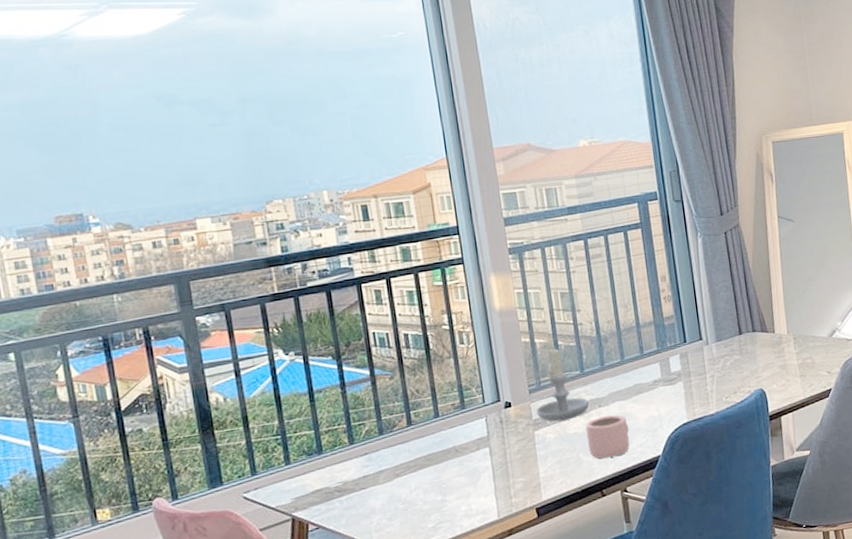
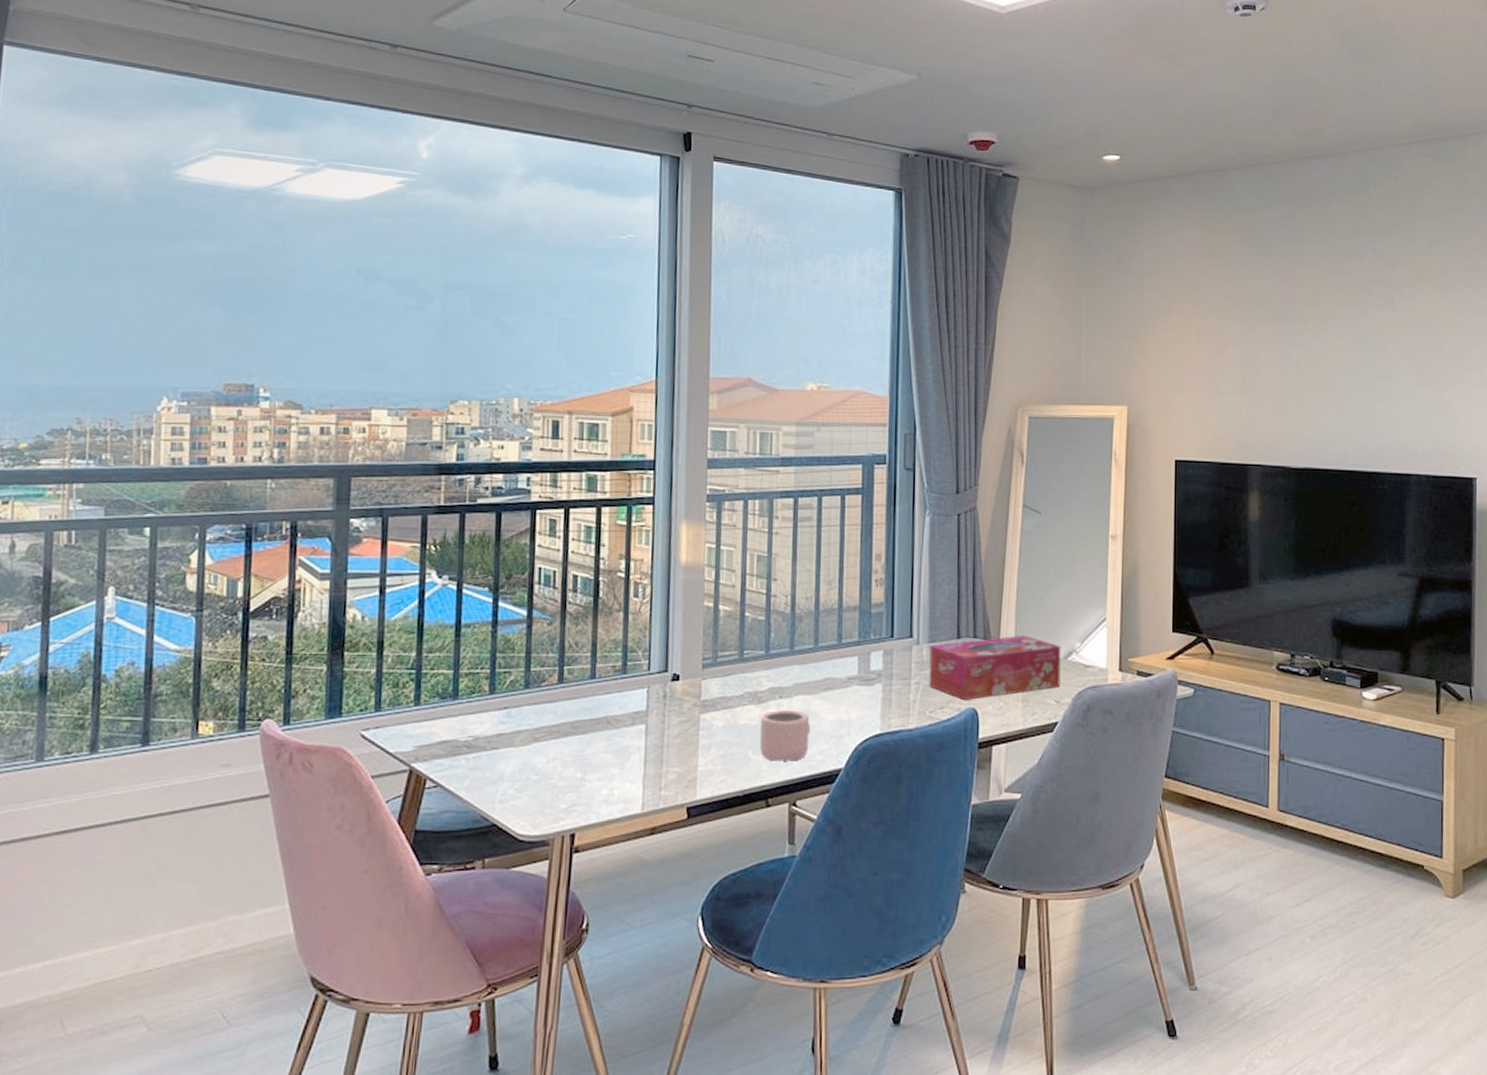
candle: present [536,346,590,422] -> none [706,617,770,707]
tissue box: none [717,323,829,384] -> present [929,635,1061,700]

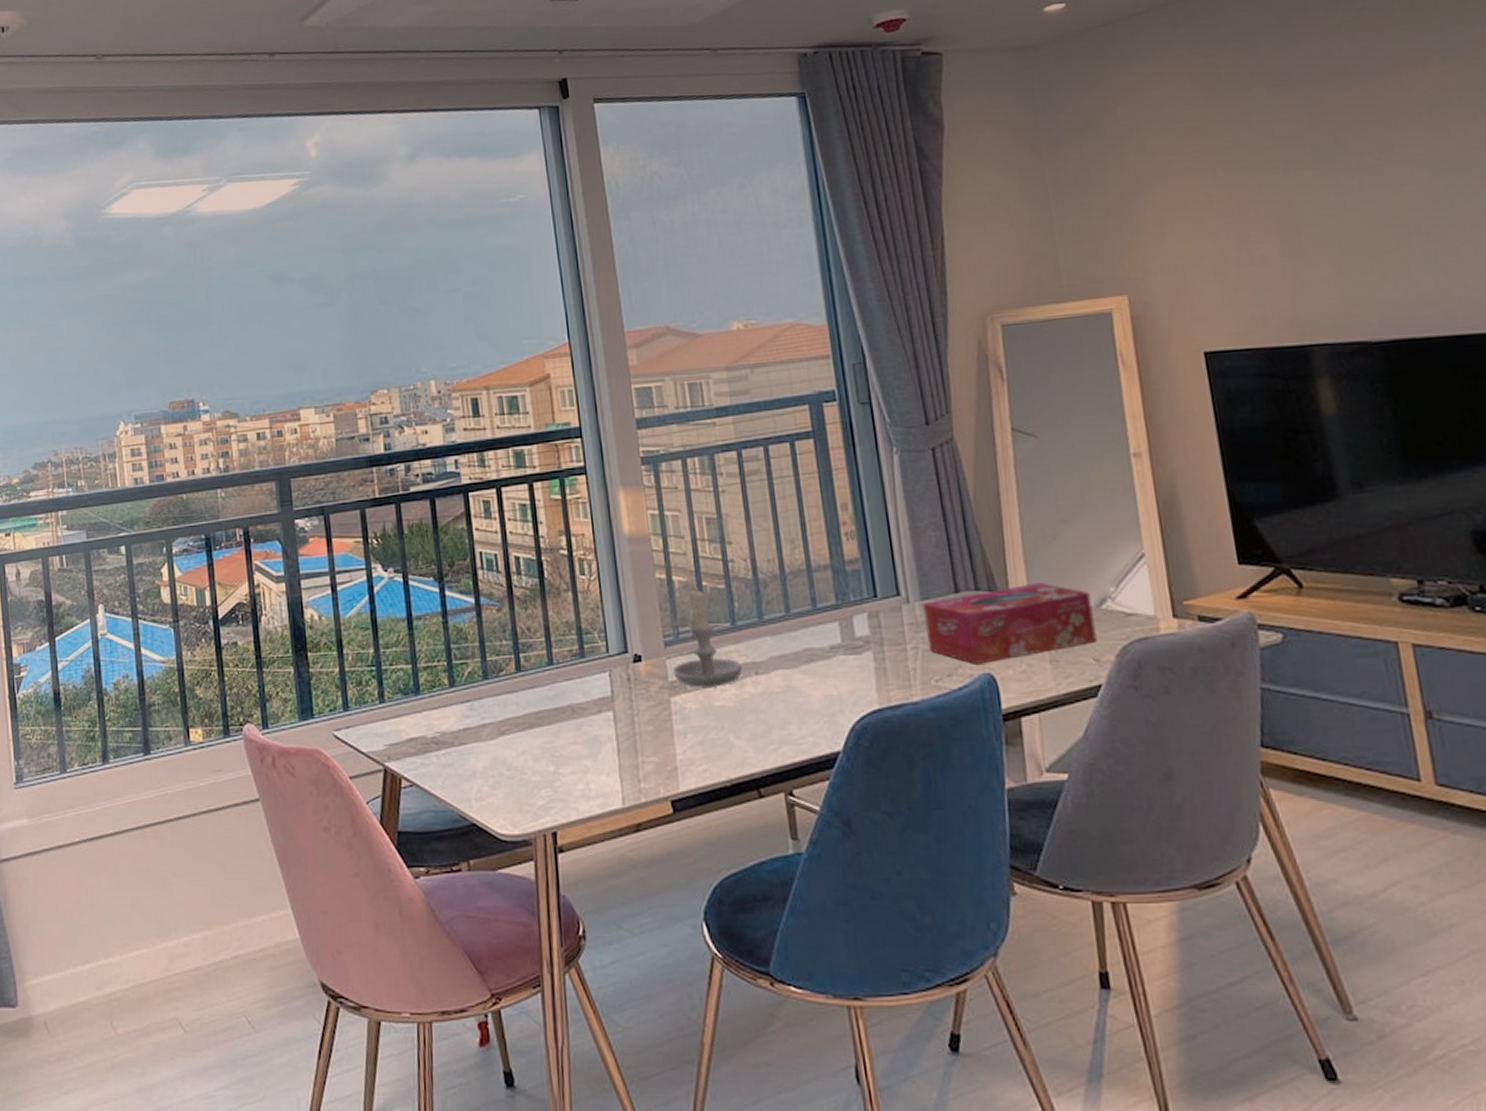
candle: none [706,617,770,707] -> present [673,587,743,688]
mug: present [759,710,810,761] -> none [737,687,798,746]

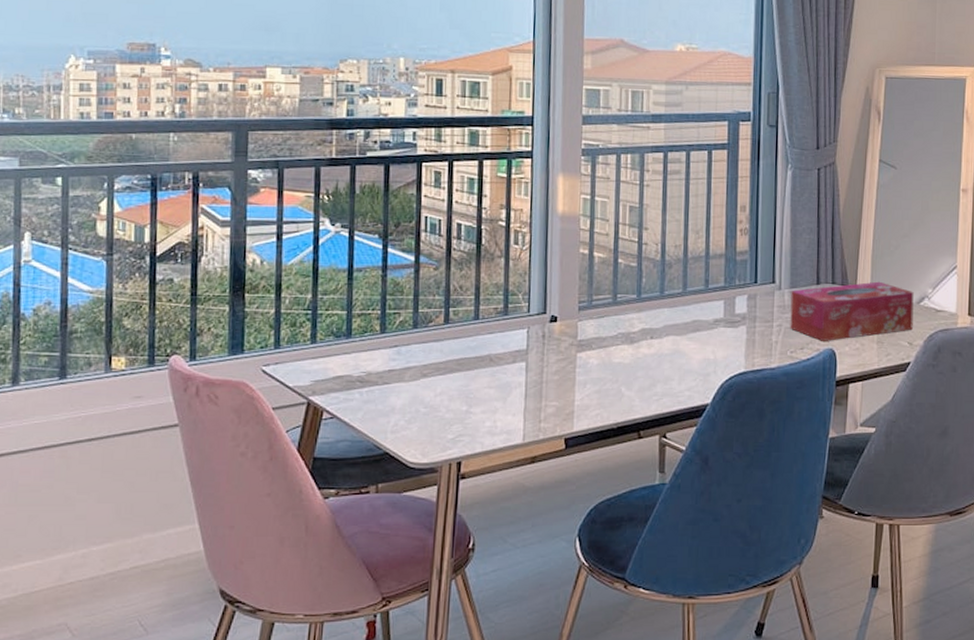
candle: present [673,587,743,688] -> none [582,263,641,347]

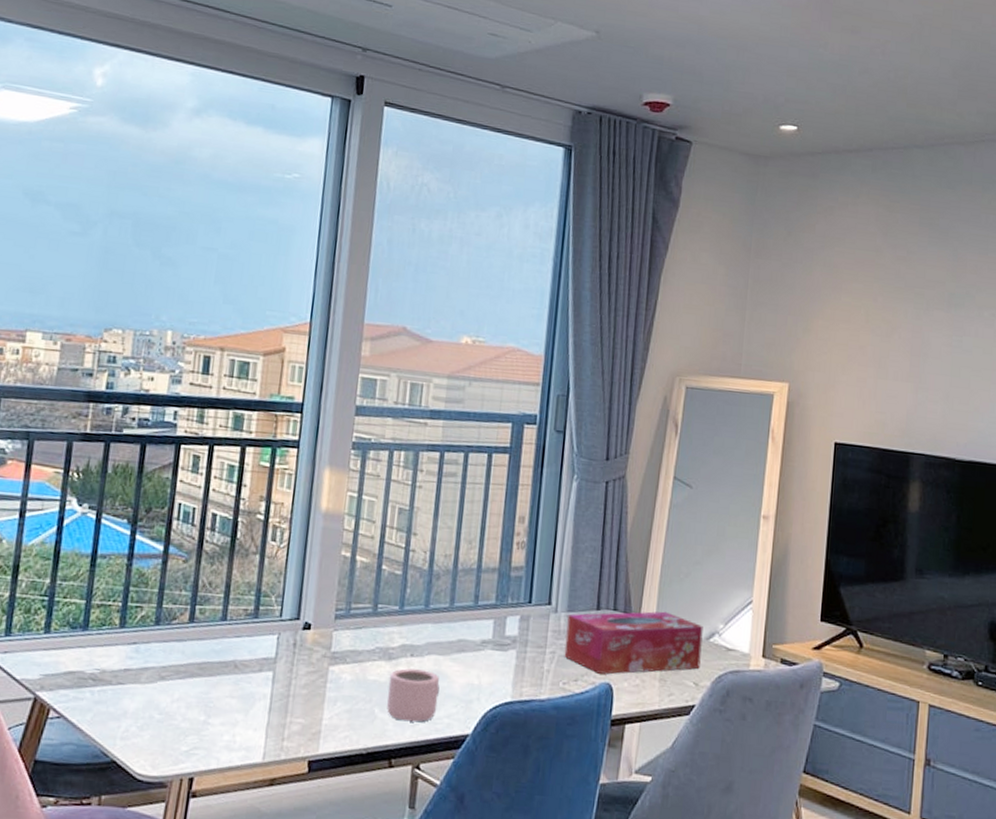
mug: none [632,350,679,397] -> present [386,668,440,722]

